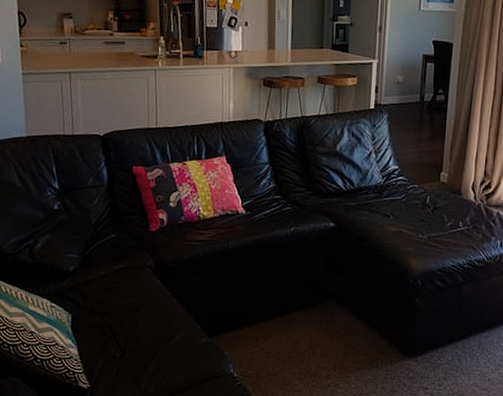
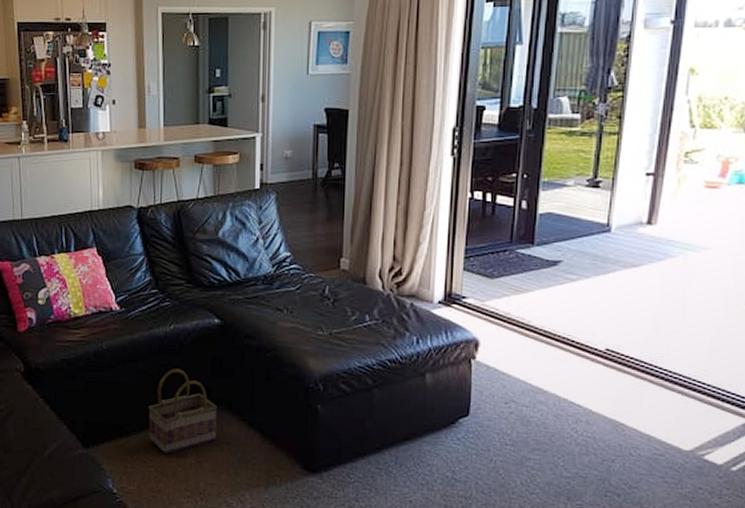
basket: none [268,266,330,342] -> present [148,368,217,455]

